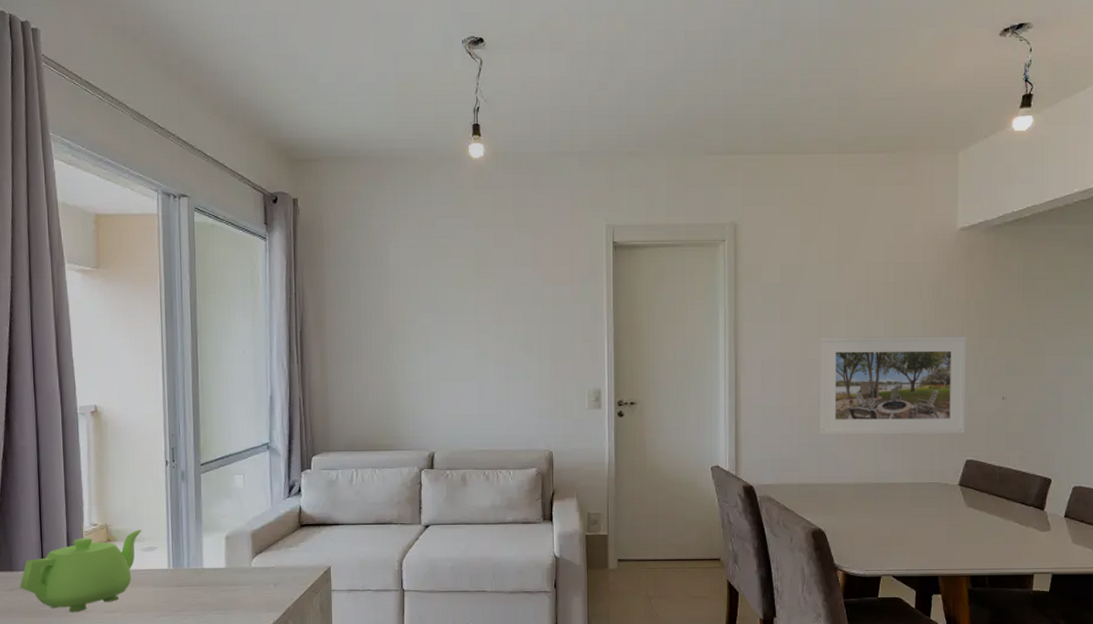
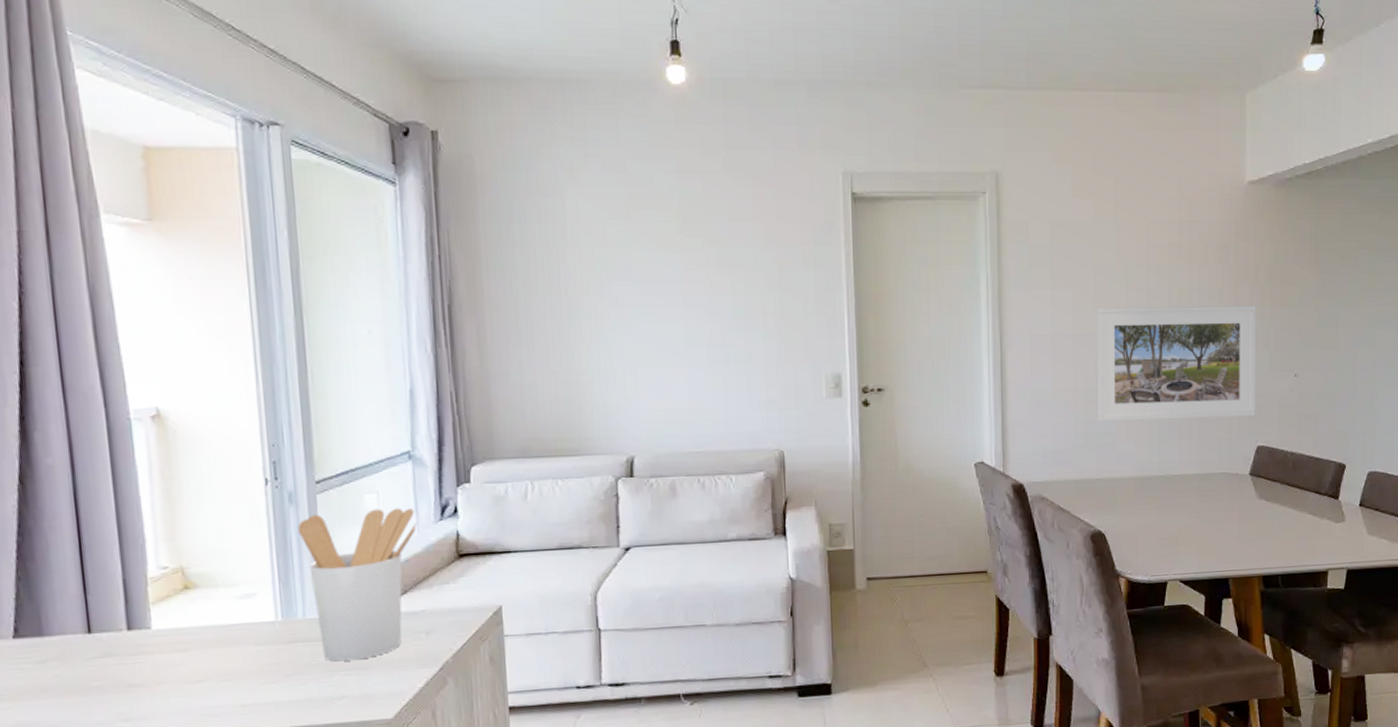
teapot: present [19,530,142,613] -> none [55,571,234,687]
utensil holder: none [186,486,271,603] -> present [297,507,417,662]

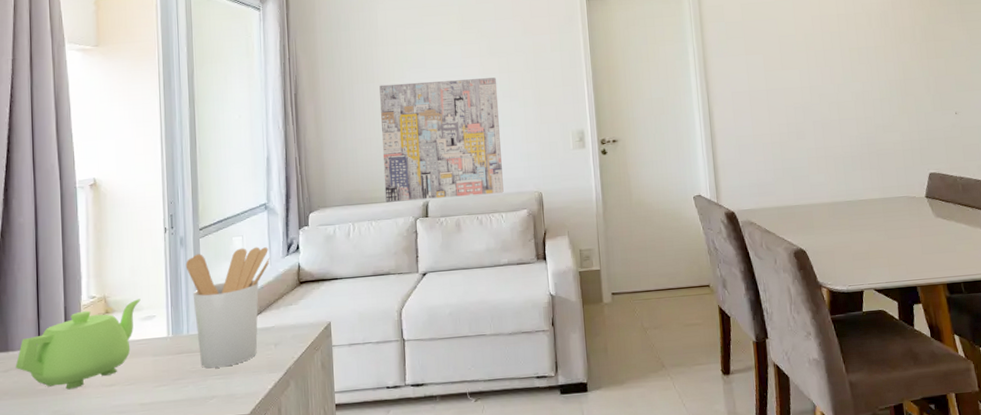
teapot: none [55,571,234,687] -> present [15,299,141,390]
wall art: none [568,298,734,456] -> present [379,77,504,202]
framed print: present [1097,305,1256,421] -> none [784,58,925,158]

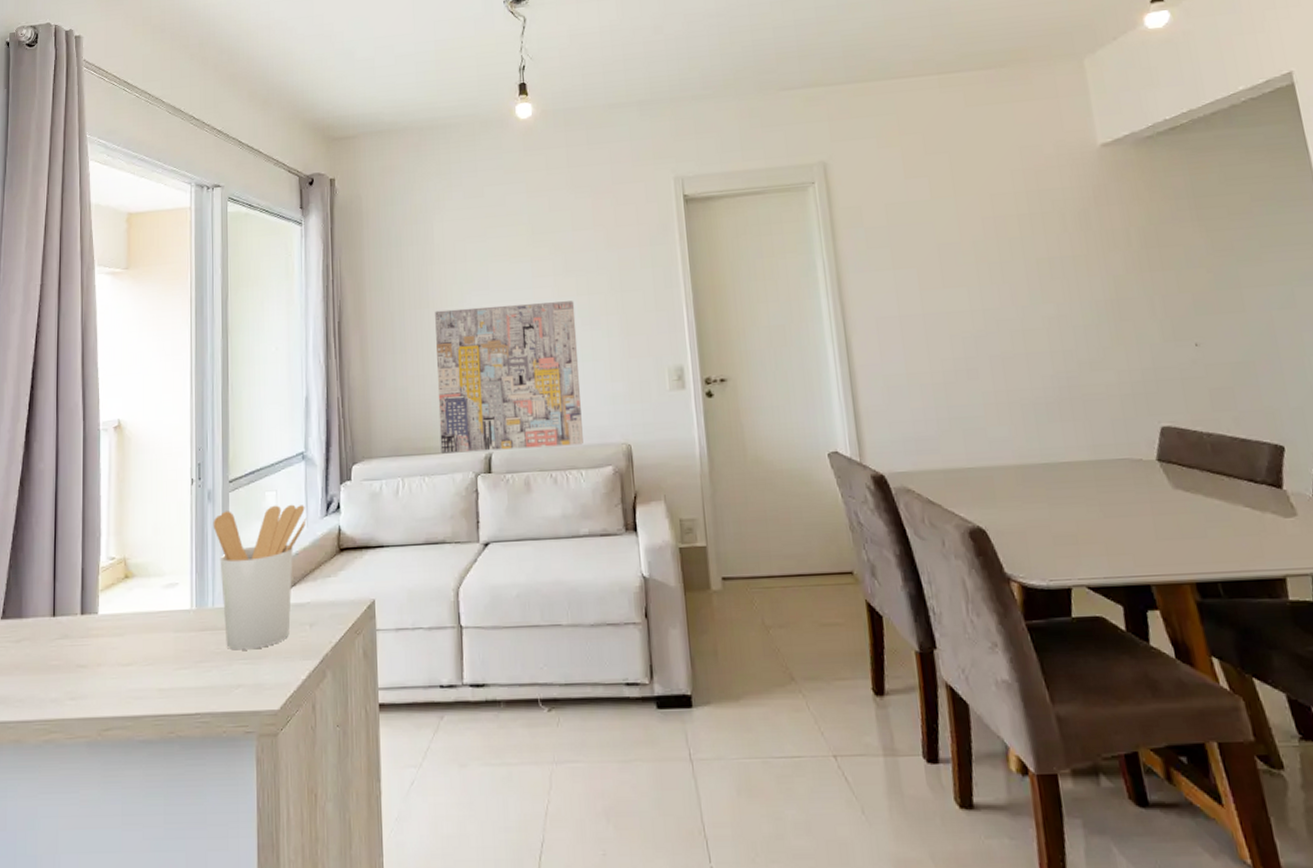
teapot: present [15,299,141,390] -> none [28,562,163,667]

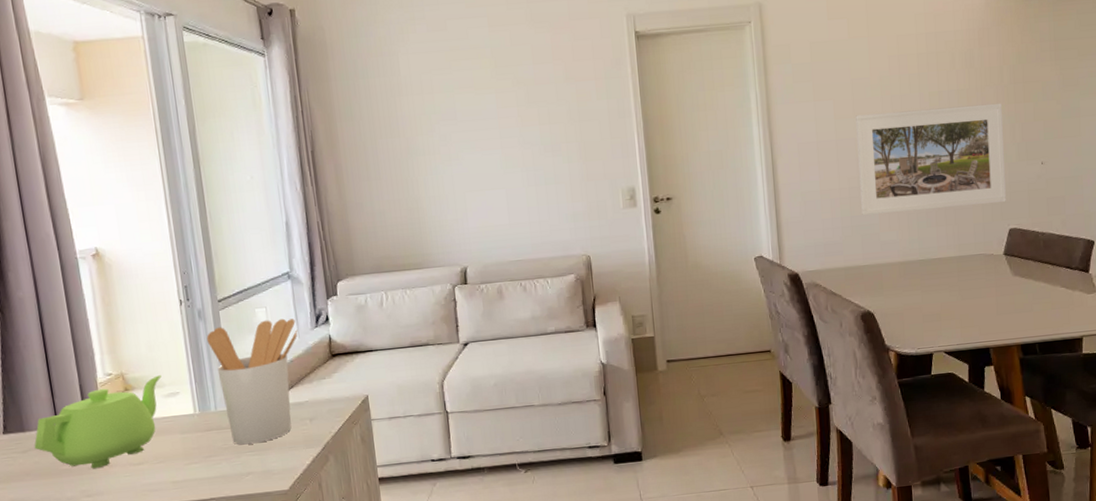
teapot: none [28,562,163,667] -> present [34,375,161,469]
wall art: present [435,301,583,454] -> none [406,130,548,269]
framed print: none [946,271,1152,405] -> present [856,103,1006,215]

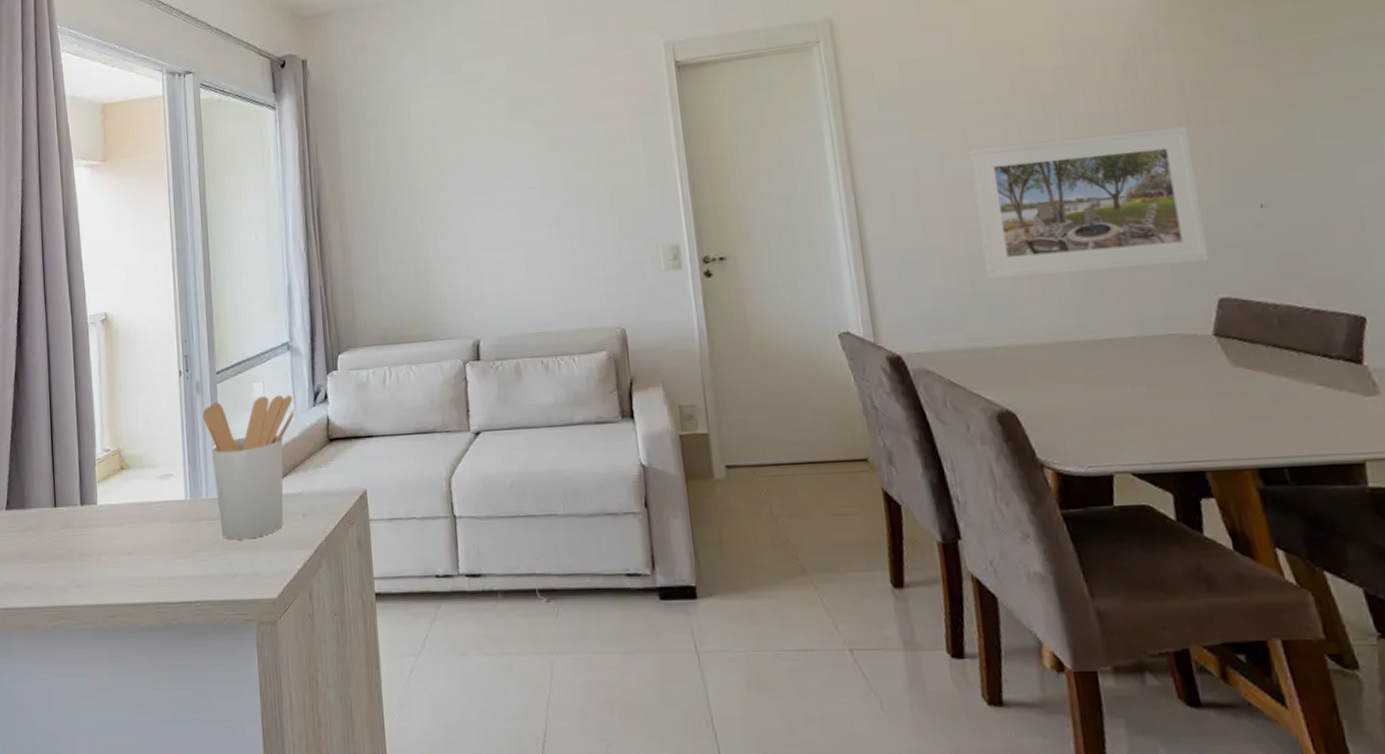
teapot: present [34,375,161,469] -> none [32,454,156,556]

